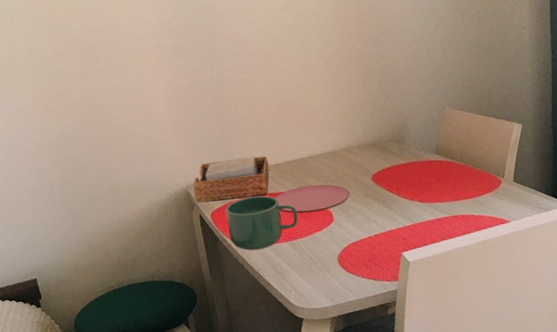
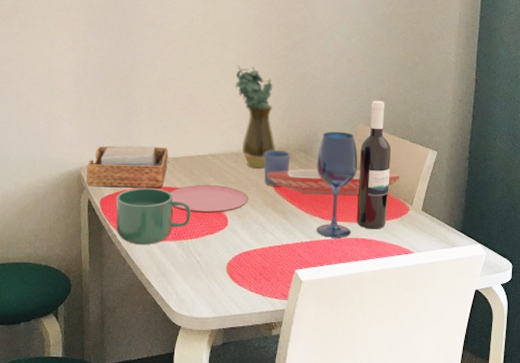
vase: none [321,67,369,163] -> present [235,65,275,167]
mug: none [358,143,385,179] -> present [264,150,291,187]
dish: none [364,150,489,182] -> present [267,169,399,196]
wineglass: none [409,118,449,219] -> present [316,131,358,238]
wine bottle: none [449,82,482,206] -> present [356,100,392,229]

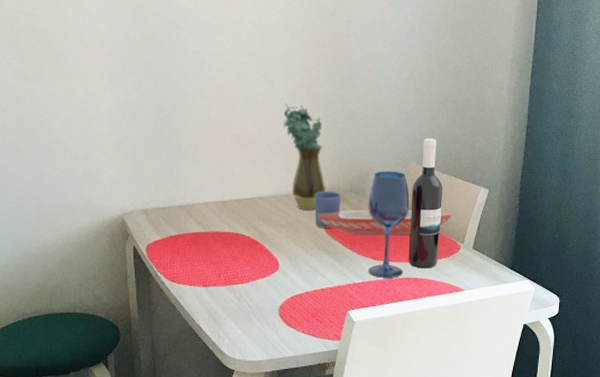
napkin holder: present [87,145,168,189] -> none [131,189,215,233]
cup: present [115,187,191,245] -> none [162,232,241,291]
plate: present [169,185,248,214] -> none [218,229,299,258]

